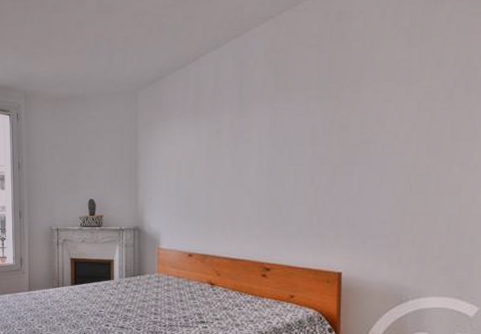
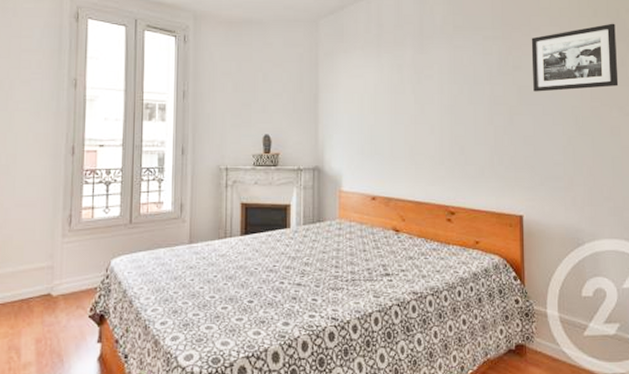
picture frame: none [360,72,465,151] -> present [531,23,619,92]

